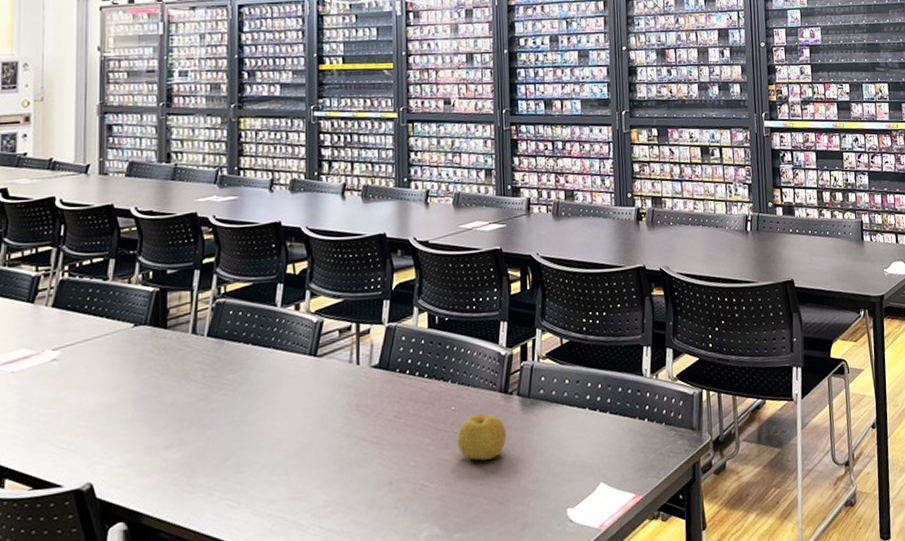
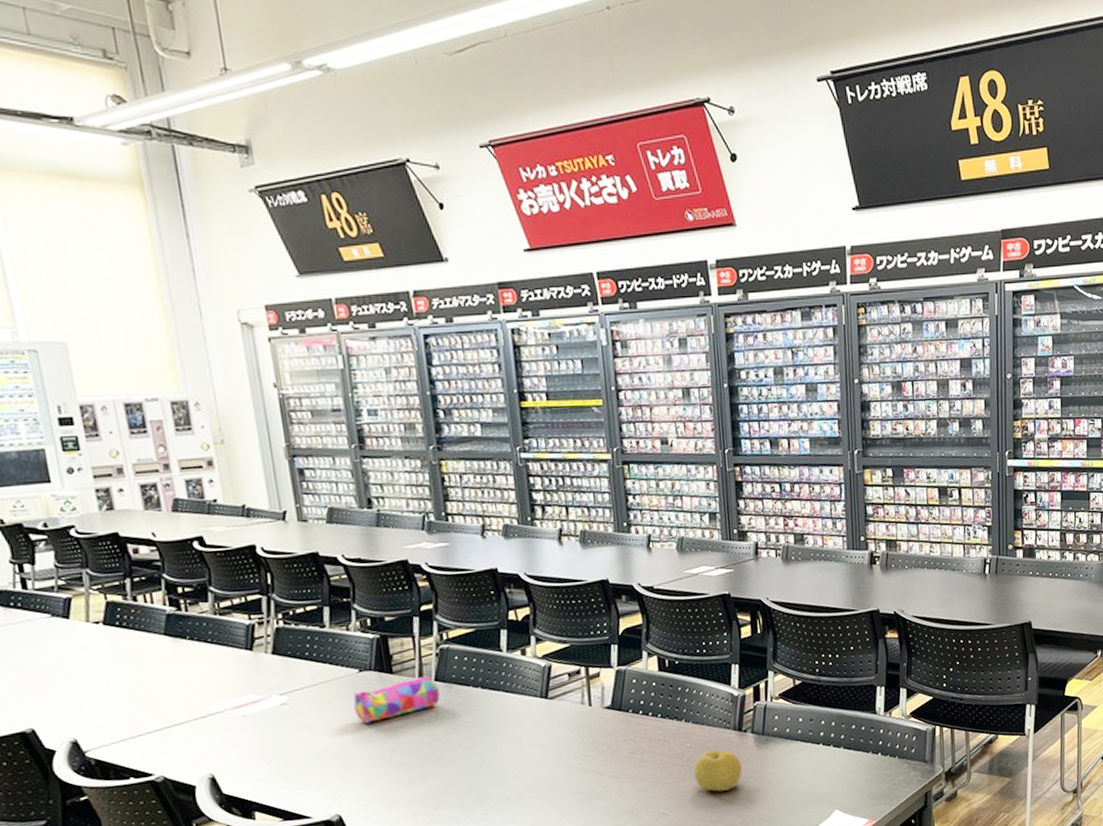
pencil case: none [124,330,210,382] -> present [353,675,440,724]

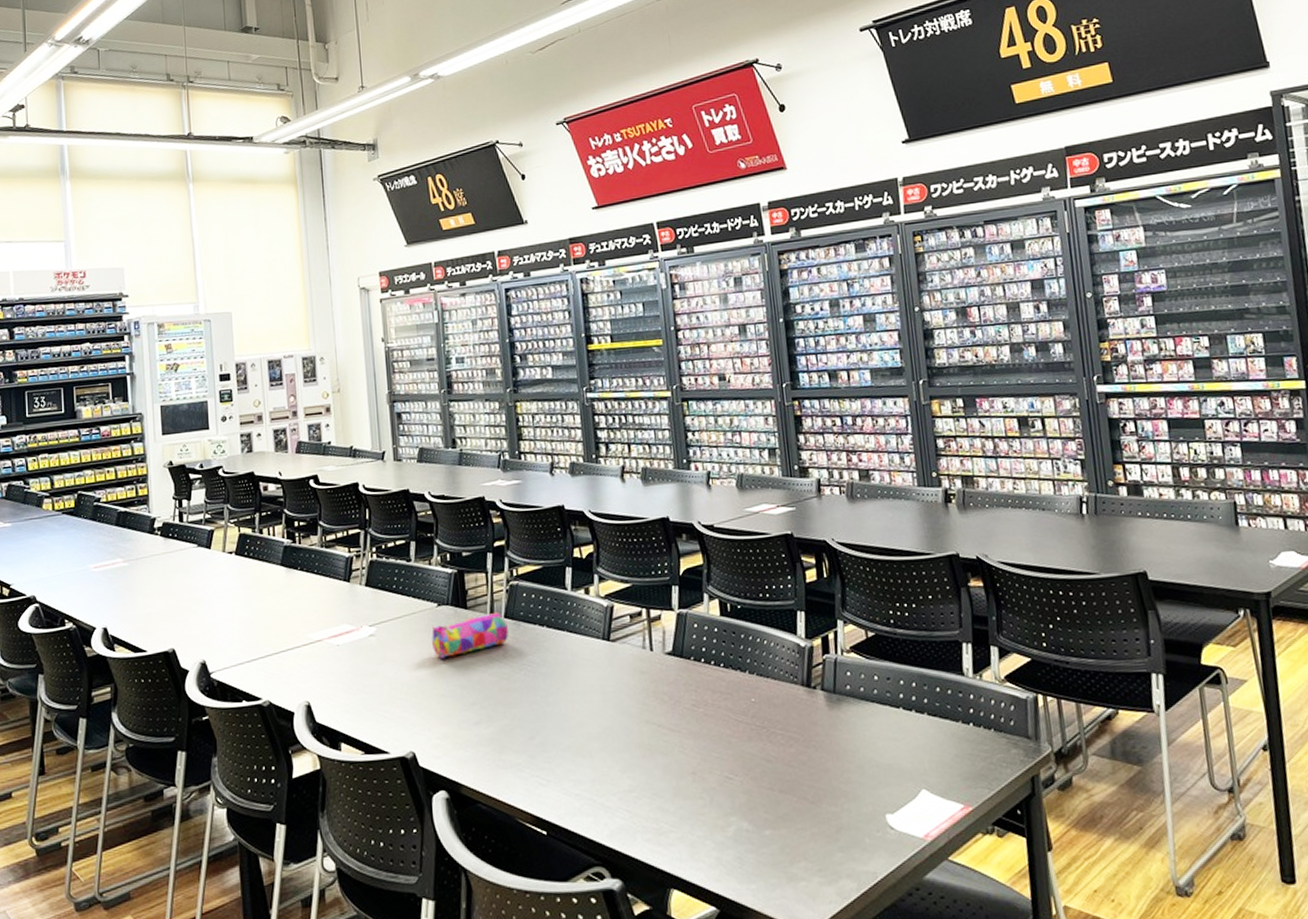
fruit: present [693,749,742,792] -> none [759,707,813,757]

